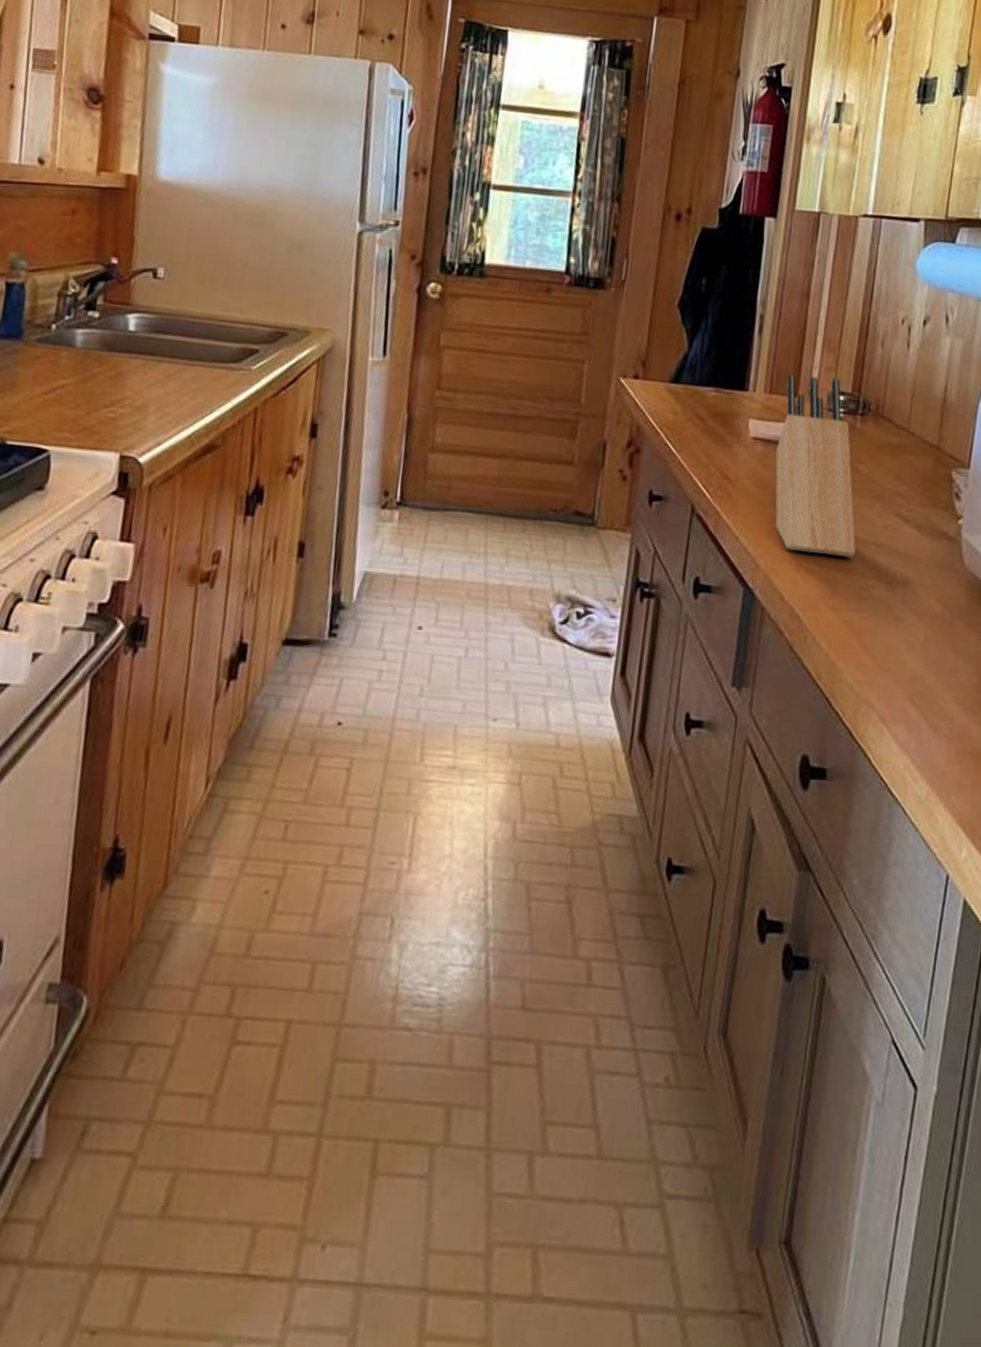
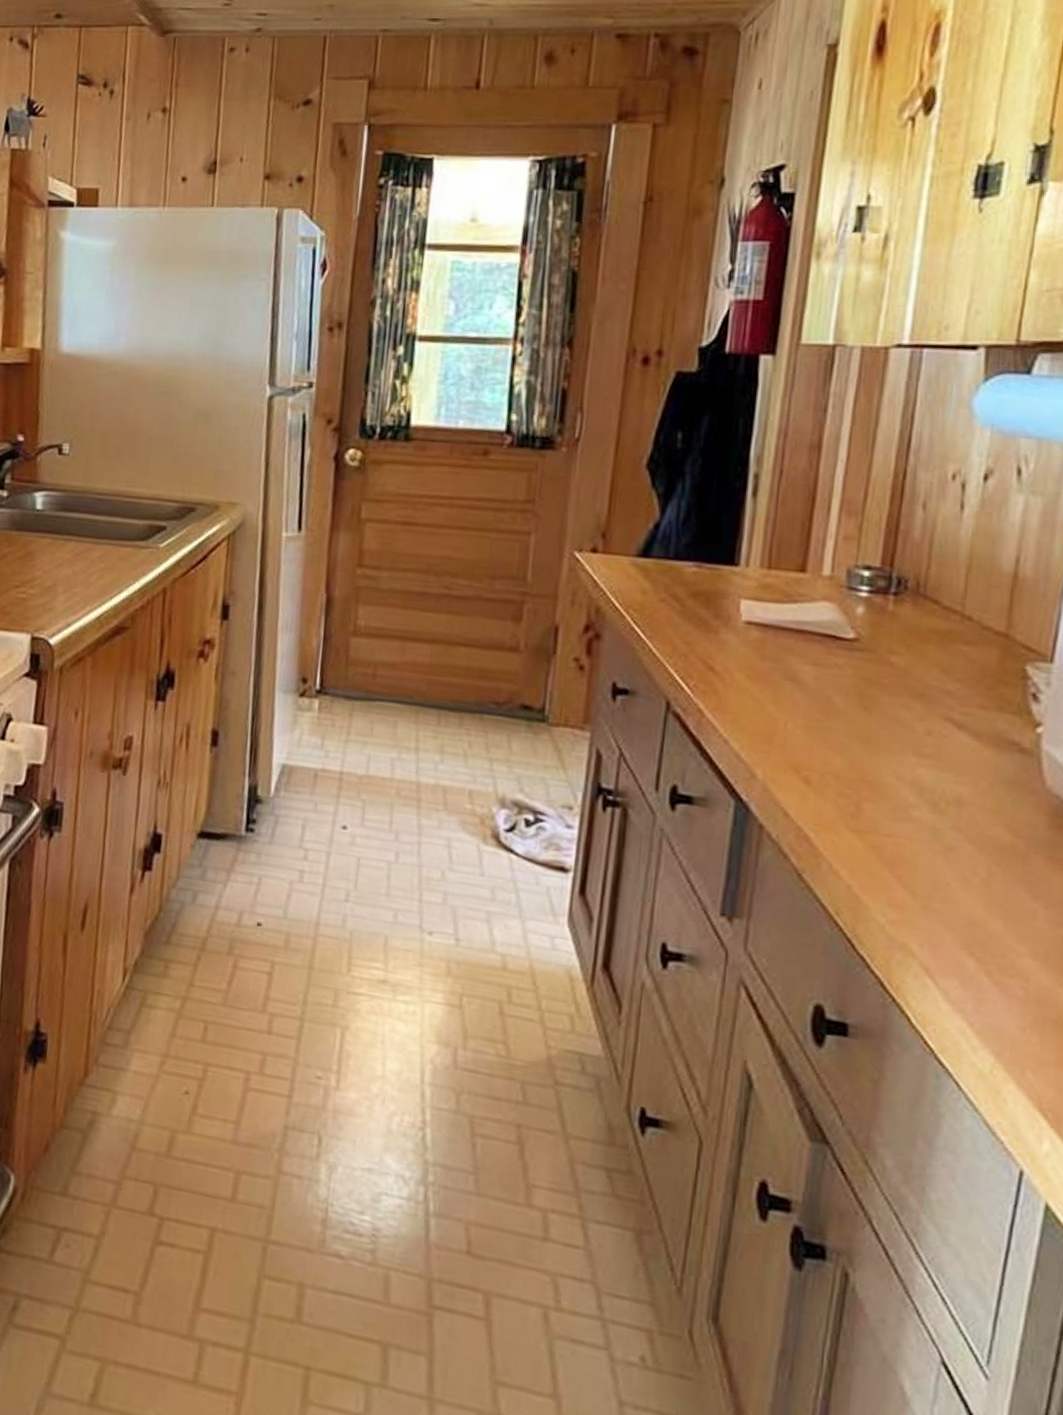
knife block: present [775,374,856,558] -> none [776,545,887,770]

